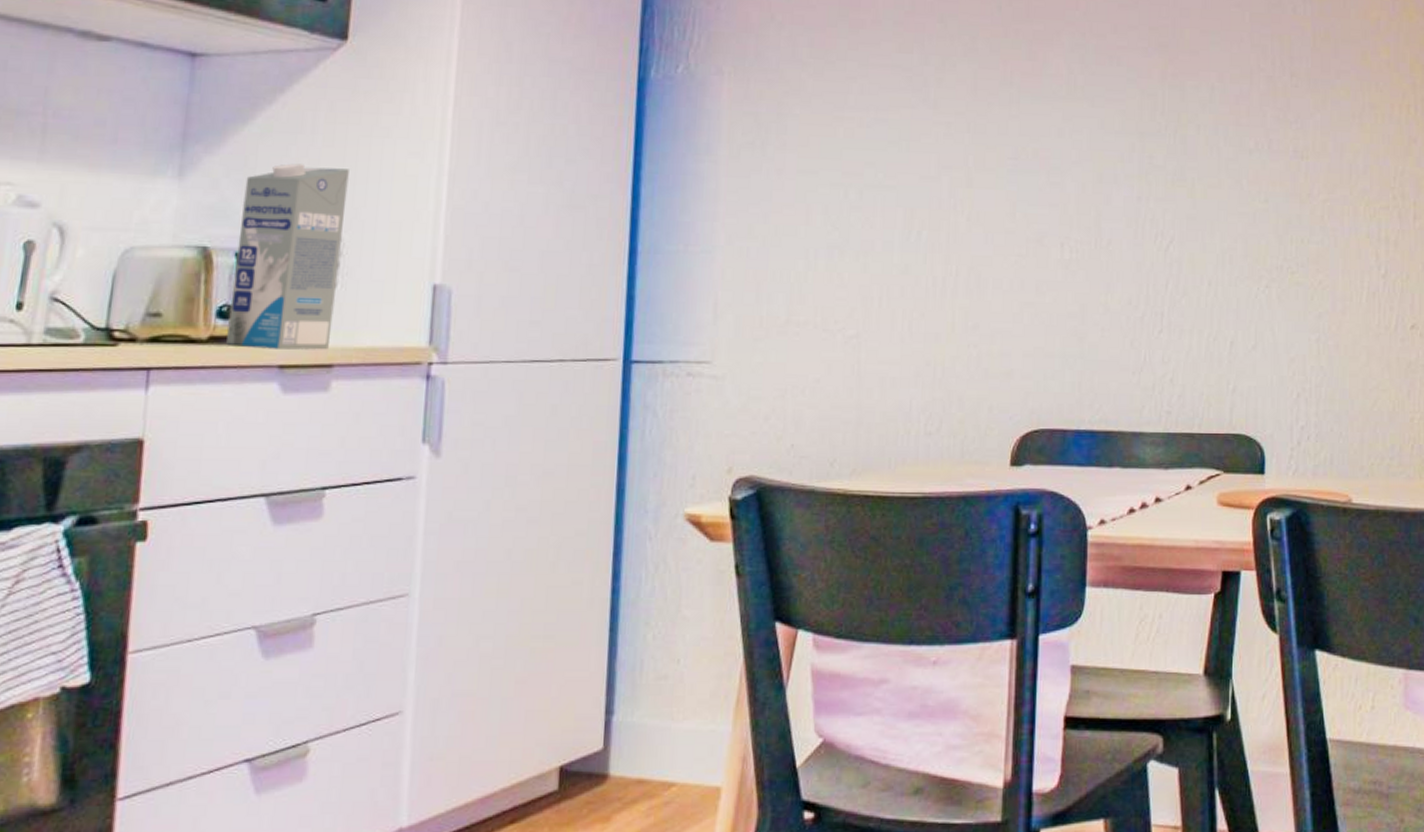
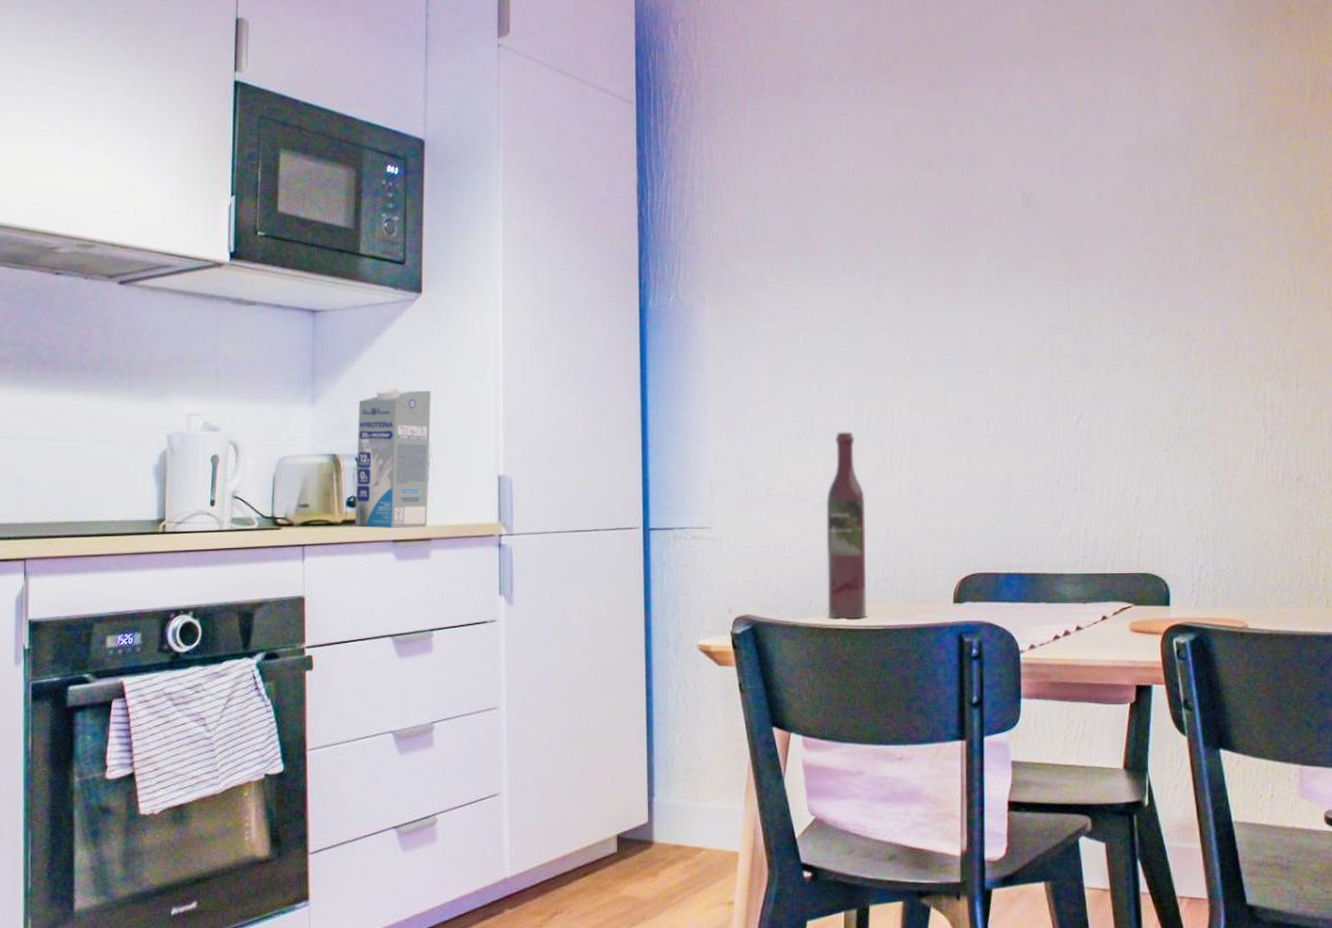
wine bottle: none [854,247,910,484] -> present [826,432,866,619]

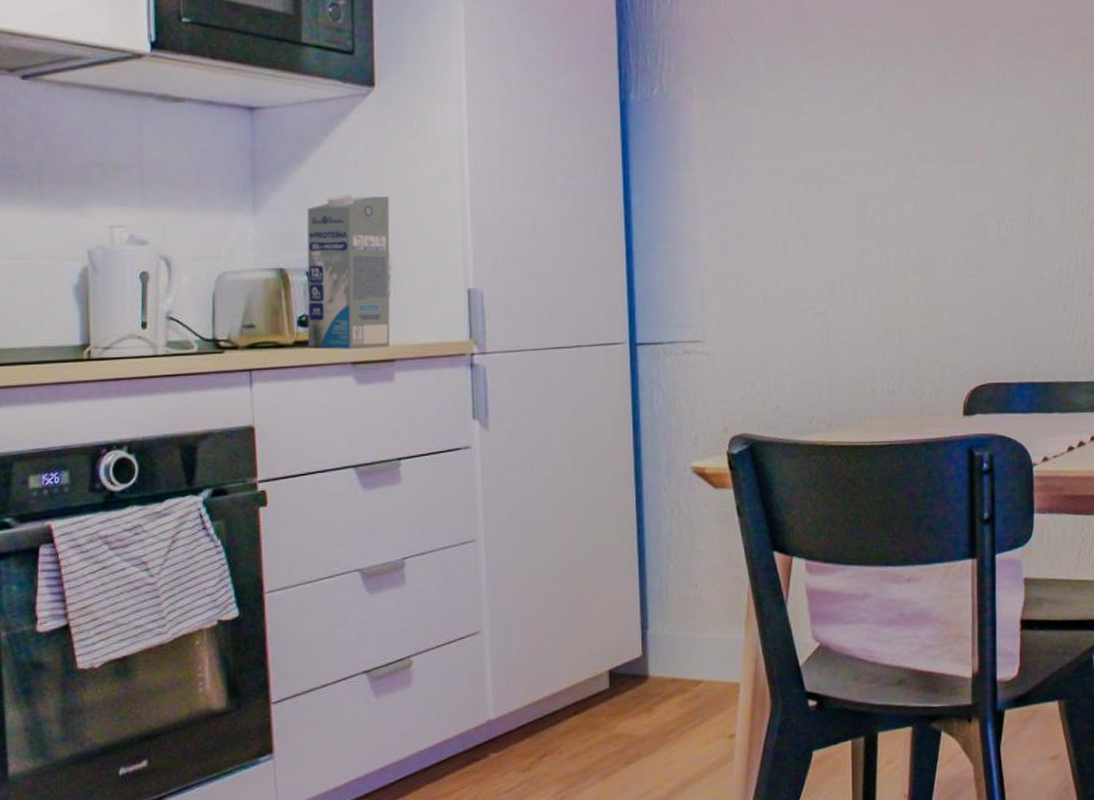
wine bottle: present [826,432,866,619] -> none [827,235,871,436]

